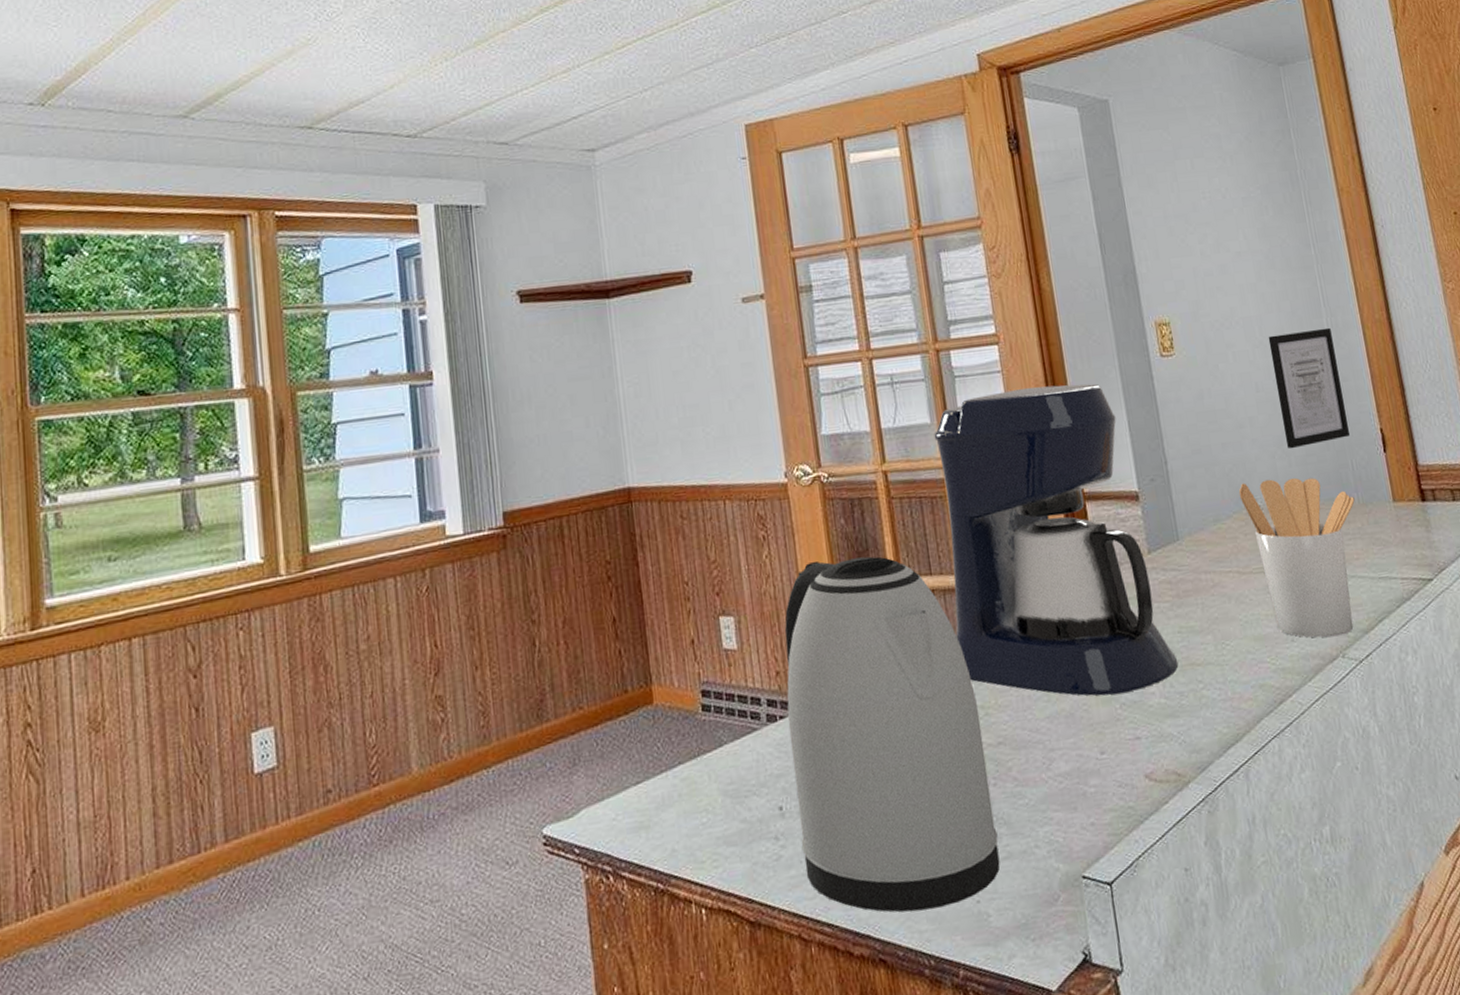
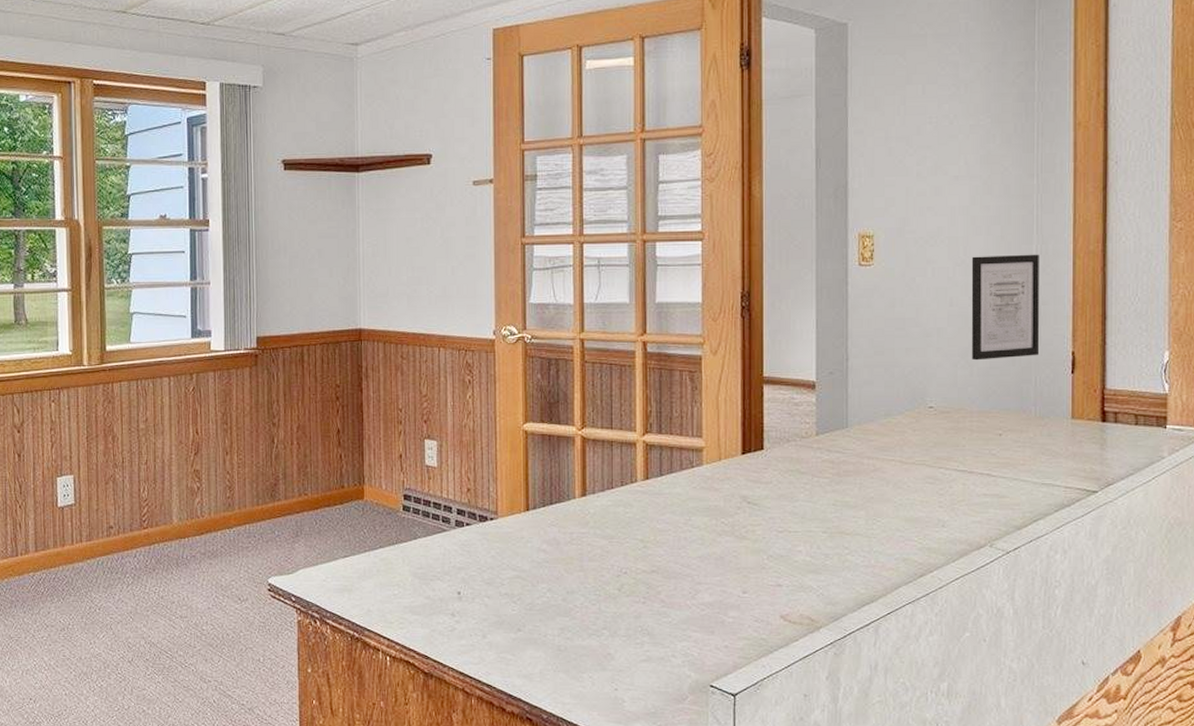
kettle: present [784,556,1000,912] -> none [473,406,640,688]
coffee maker: present [934,383,1179,696] -> none [627,281,828,547]
utensil holder: present [1238,477,1355,638] -> none [914,385,1031,528]

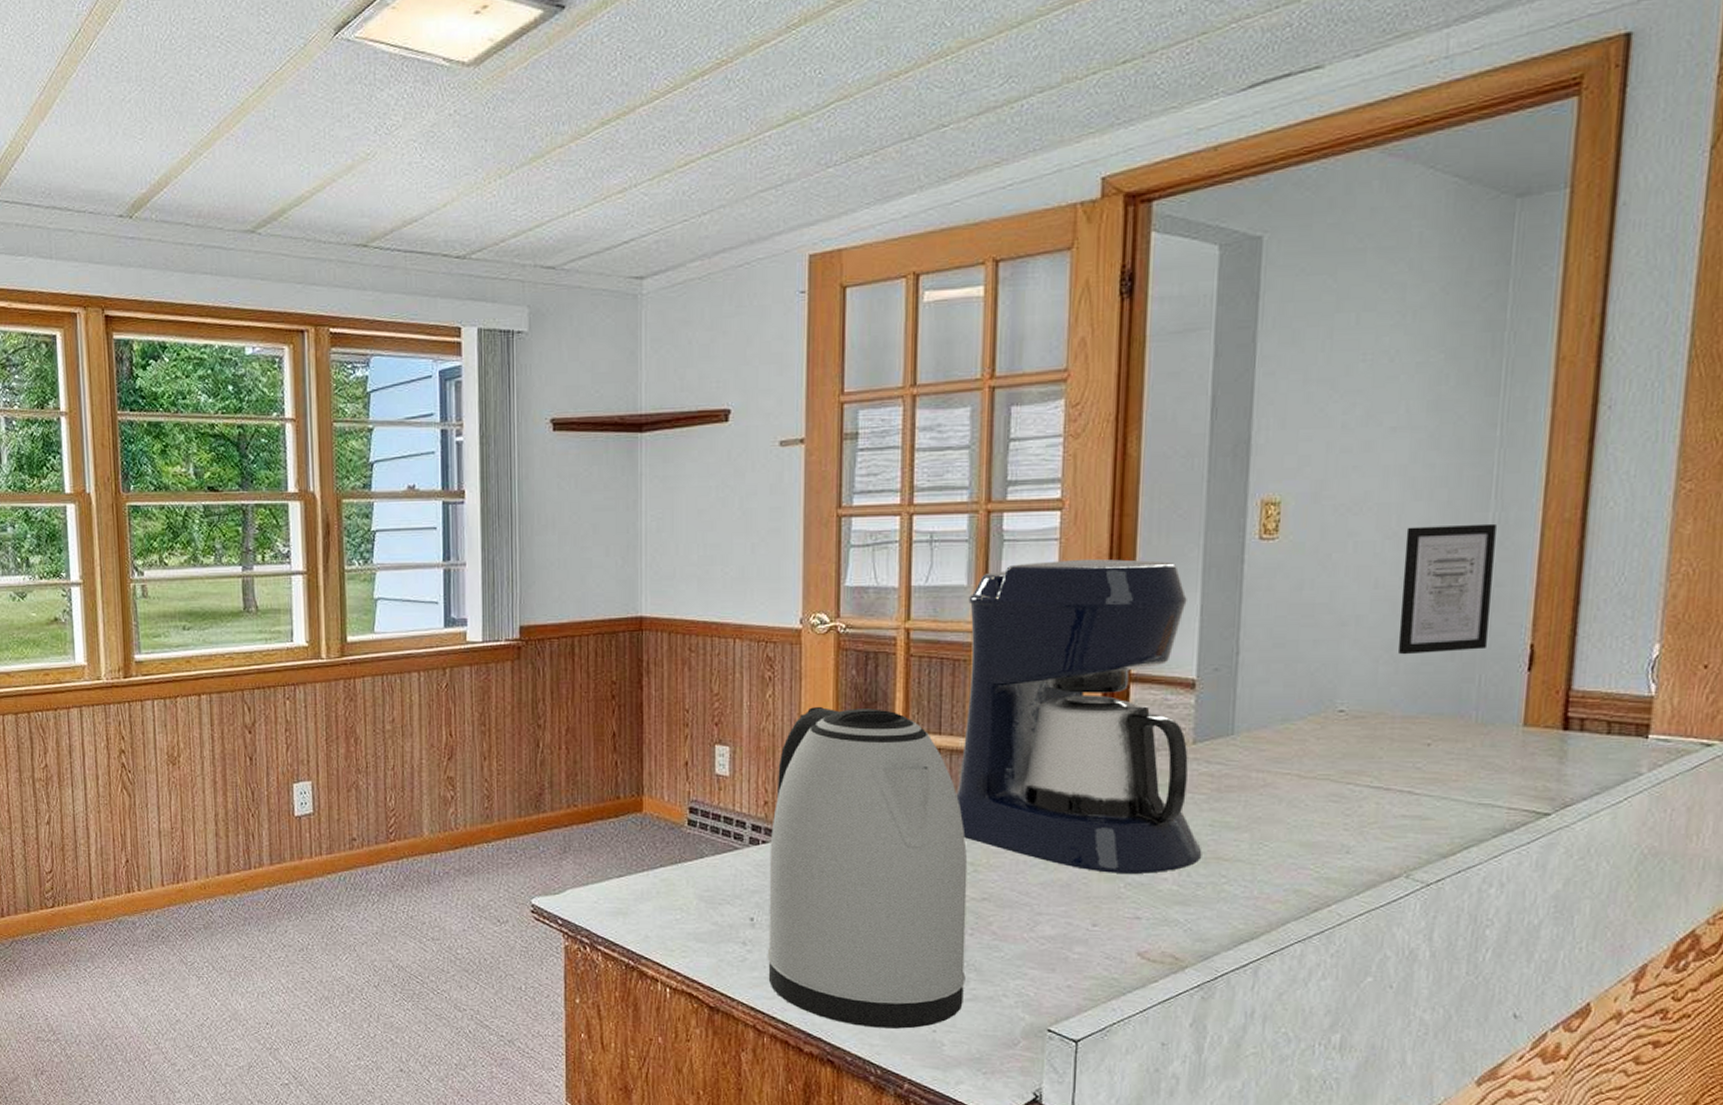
kettle: none [473,406,640,688] -> present [767,707,968,1029]
coffee maker: none [627,281,828,547] -> present [956,558,1202,874]

